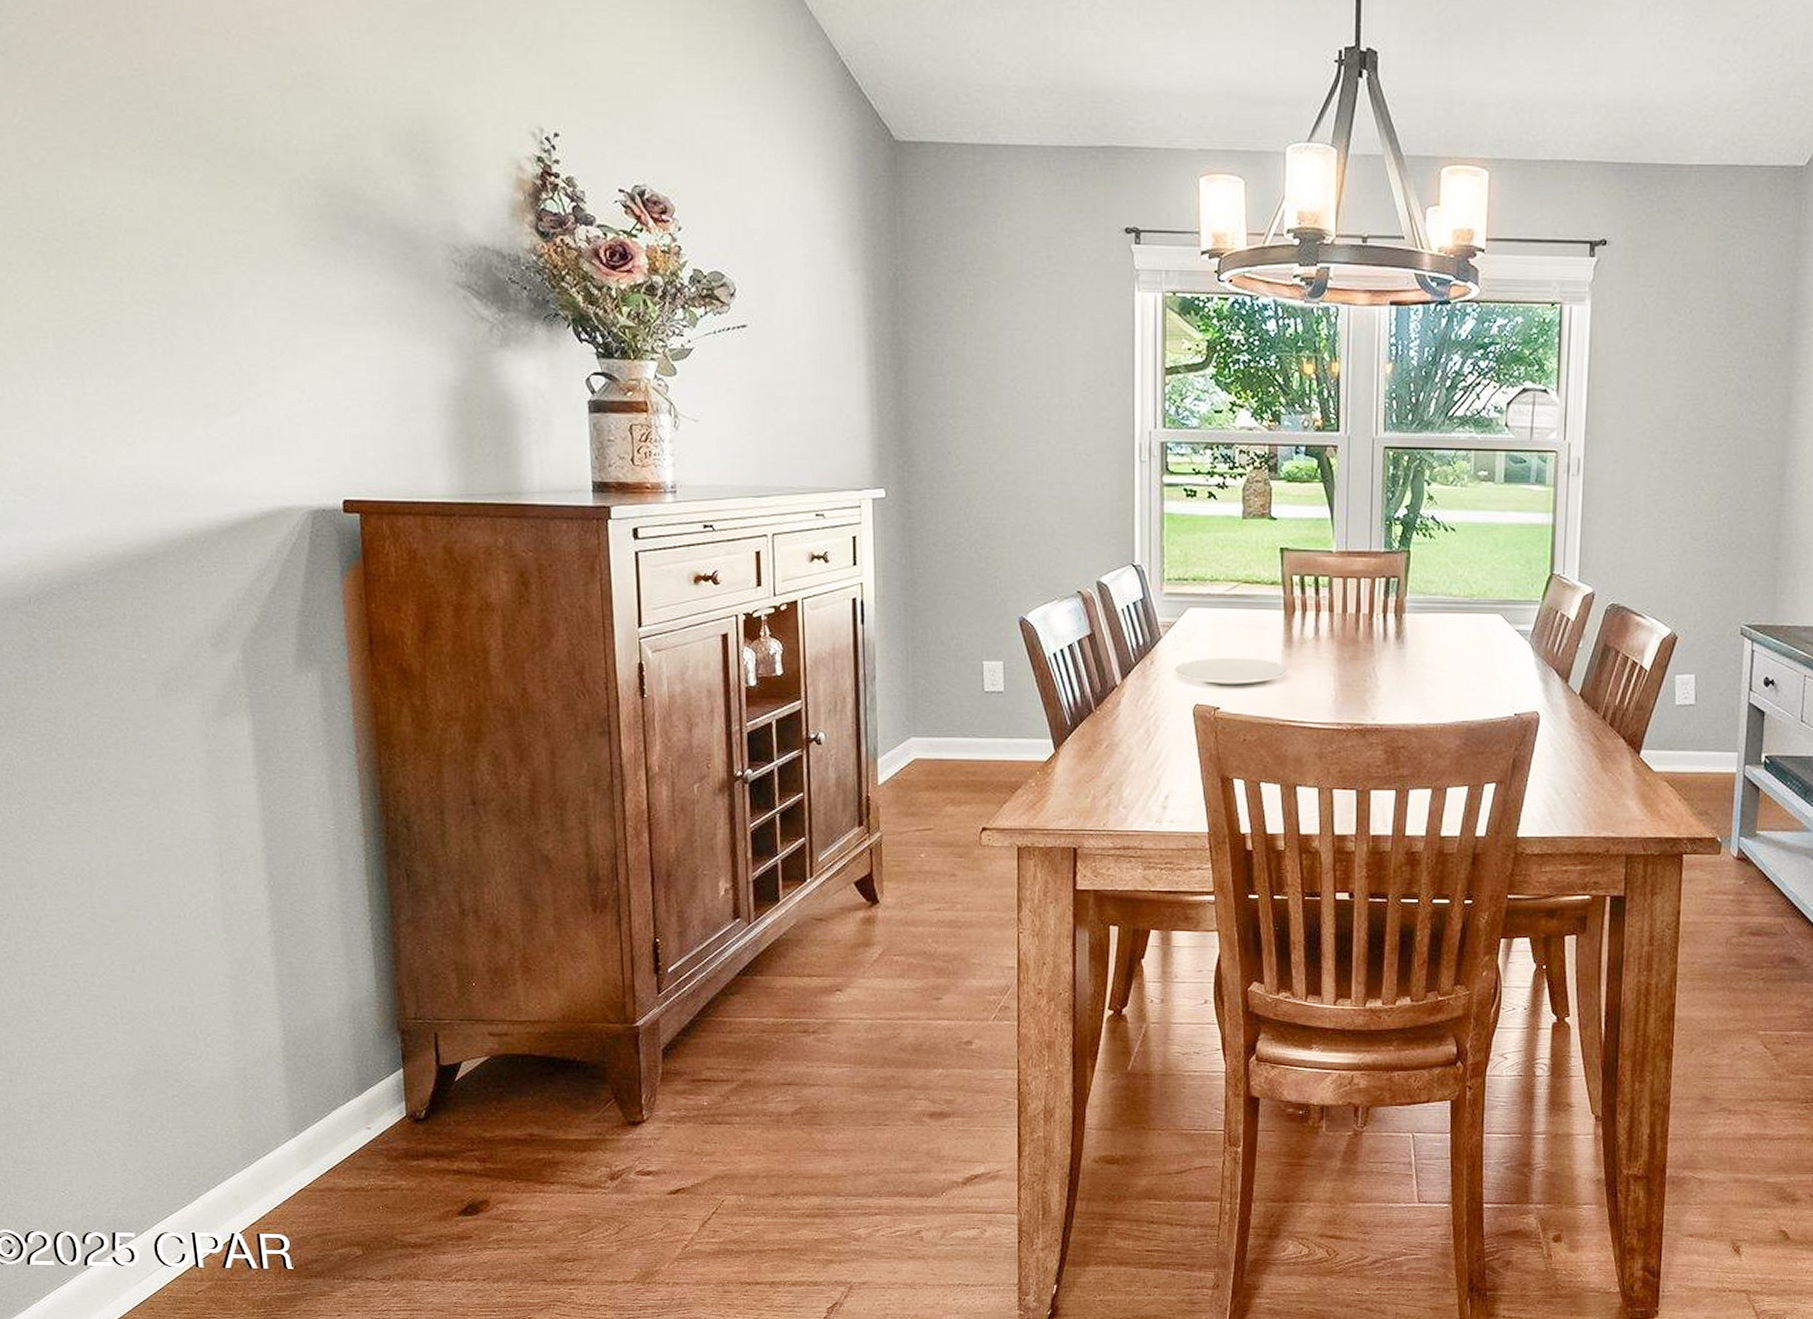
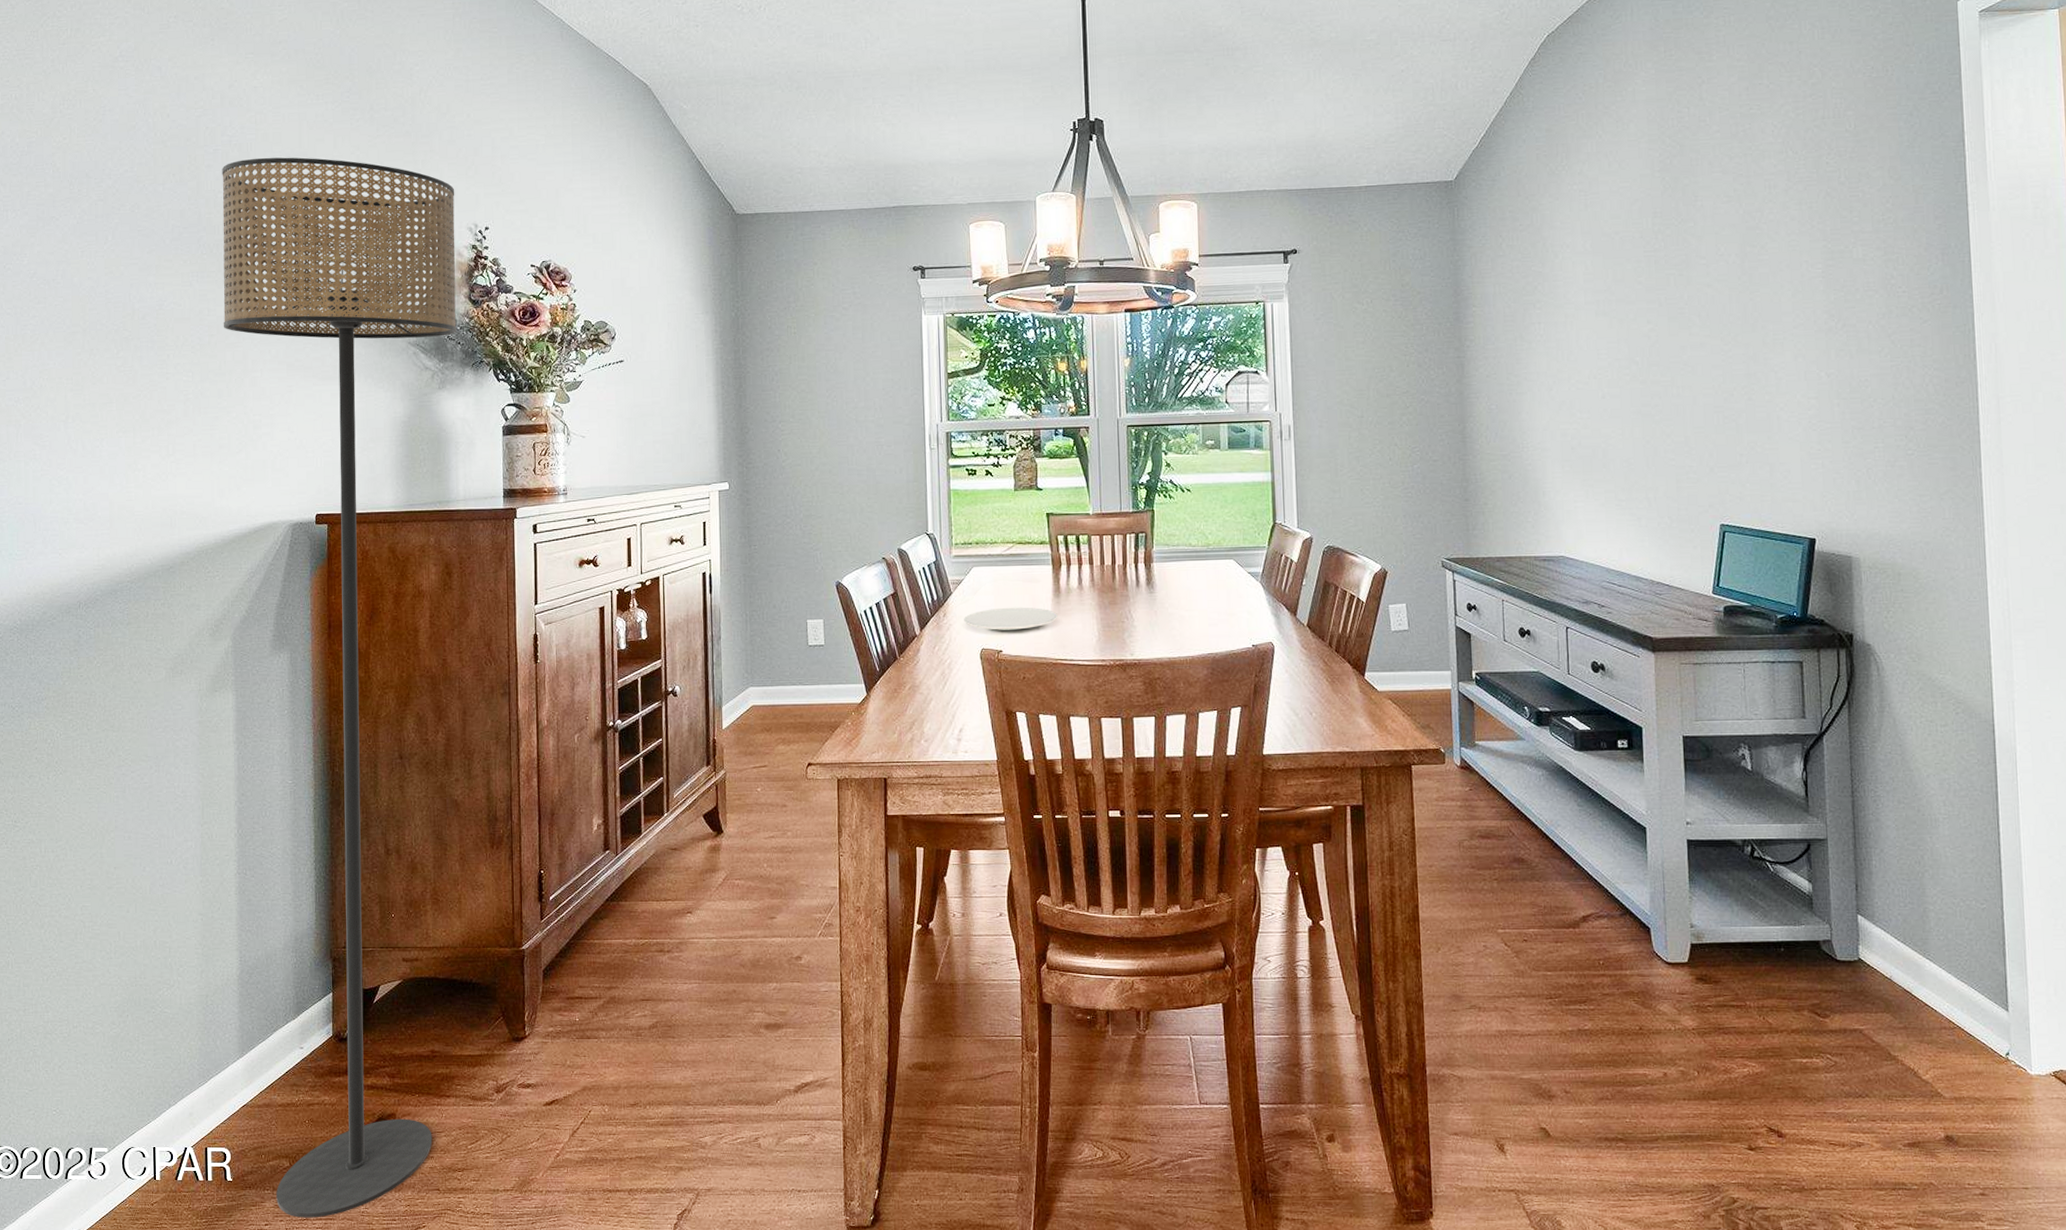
floor lamp: none [174,10,536,1309] -> present [222,157,457,1218]

